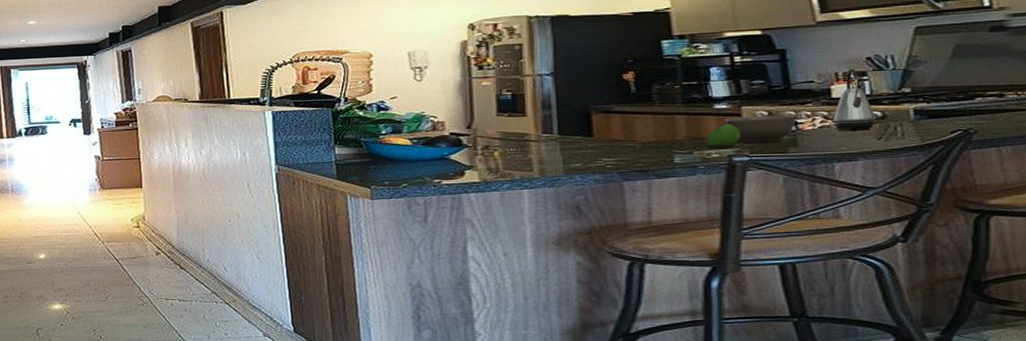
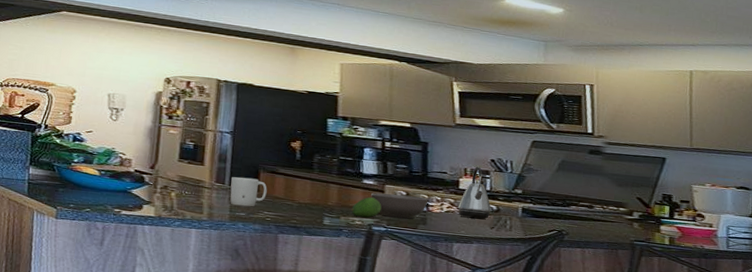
mug: none [560,122,603,156] -> present [230,177,267,207]

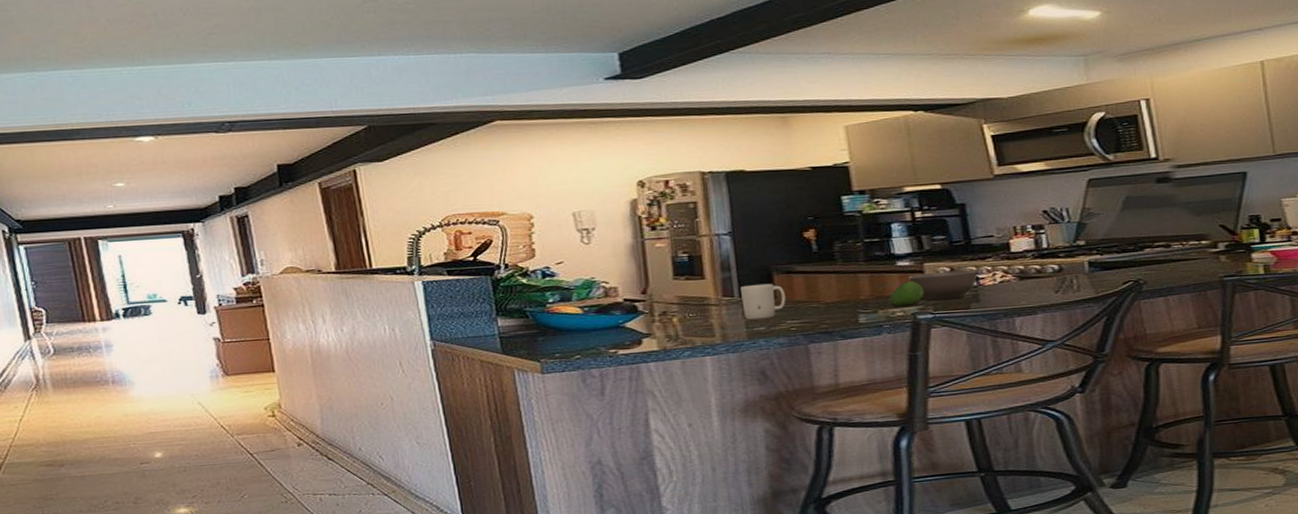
kettle: present [457,166,491,220] -> none [1013,222,1053,286]

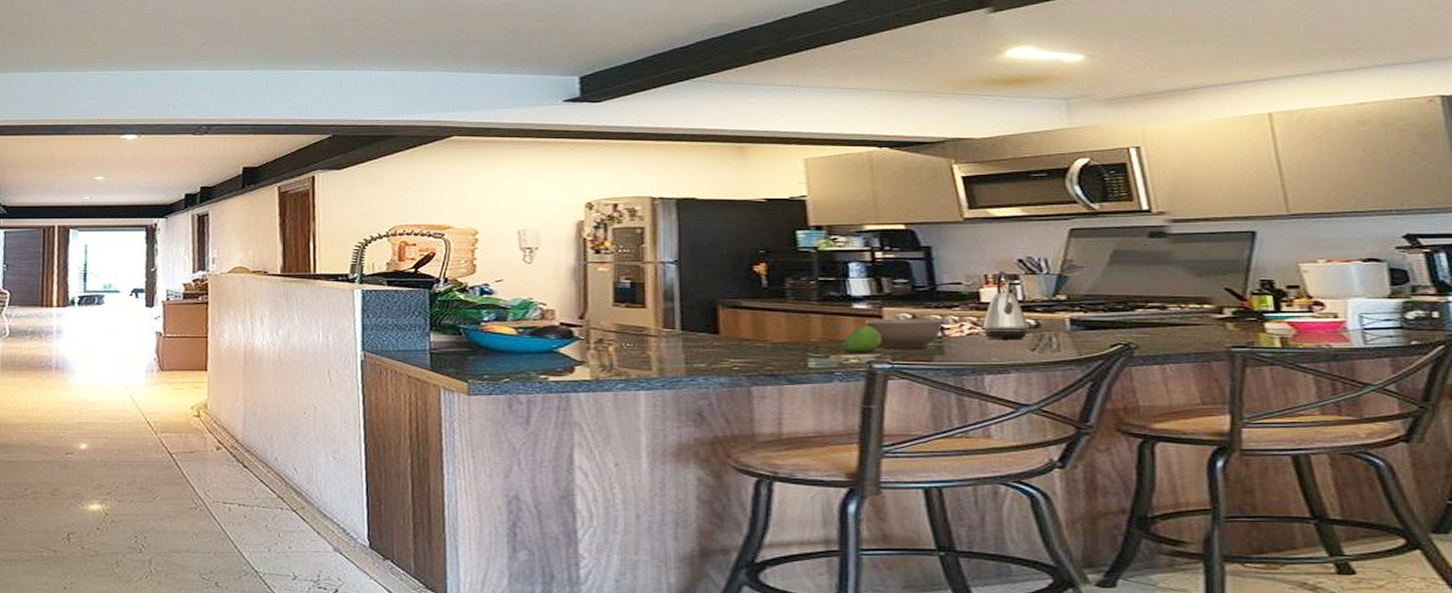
mug: present [741,283,786,320] -> none [683,317,730,355]
kettle: none [1013,222,1053,286] -> present [982,270,1028,340]

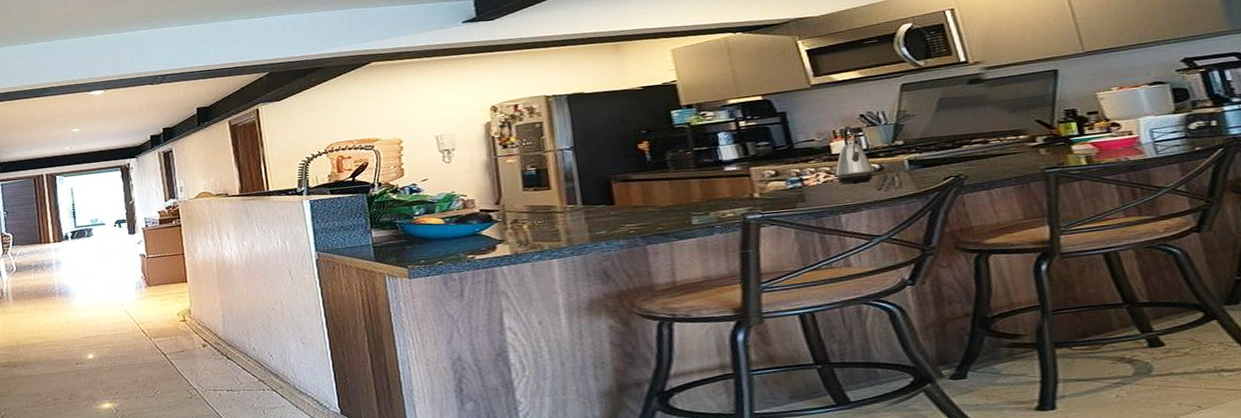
fruit: present [842,326,882,353] -> none [719,184,752,209]
bowl: present [866,318,942,351] -> none [737,171,801,203]

